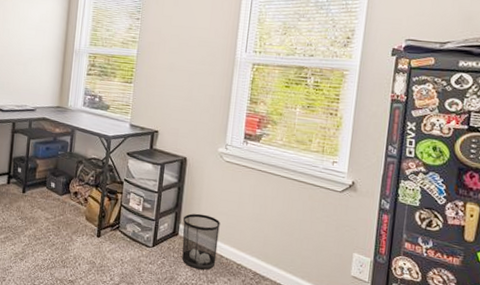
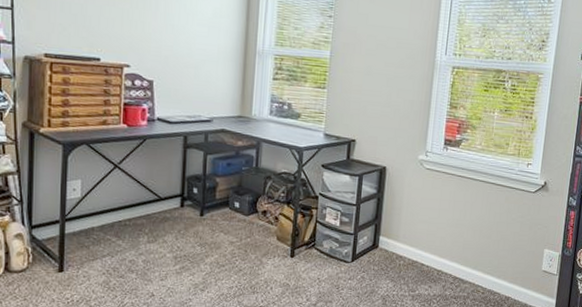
waste bin: present [182,213,220,270] -> none [382,223,421,280]

